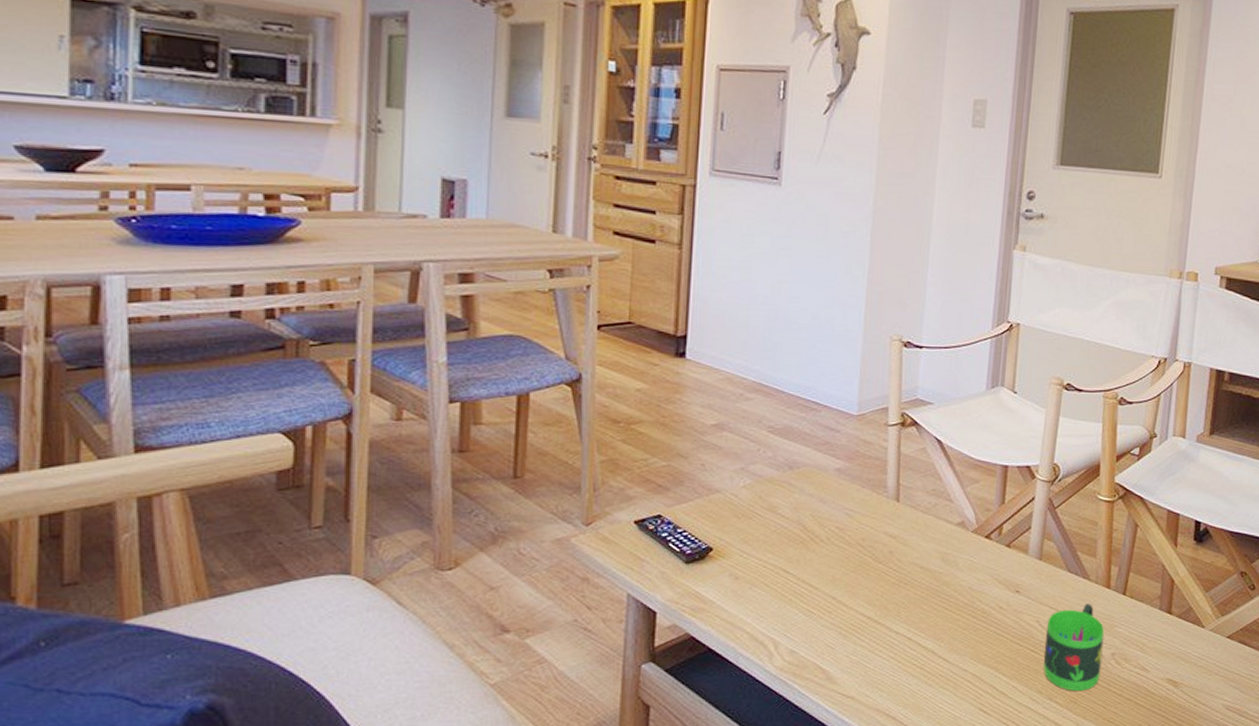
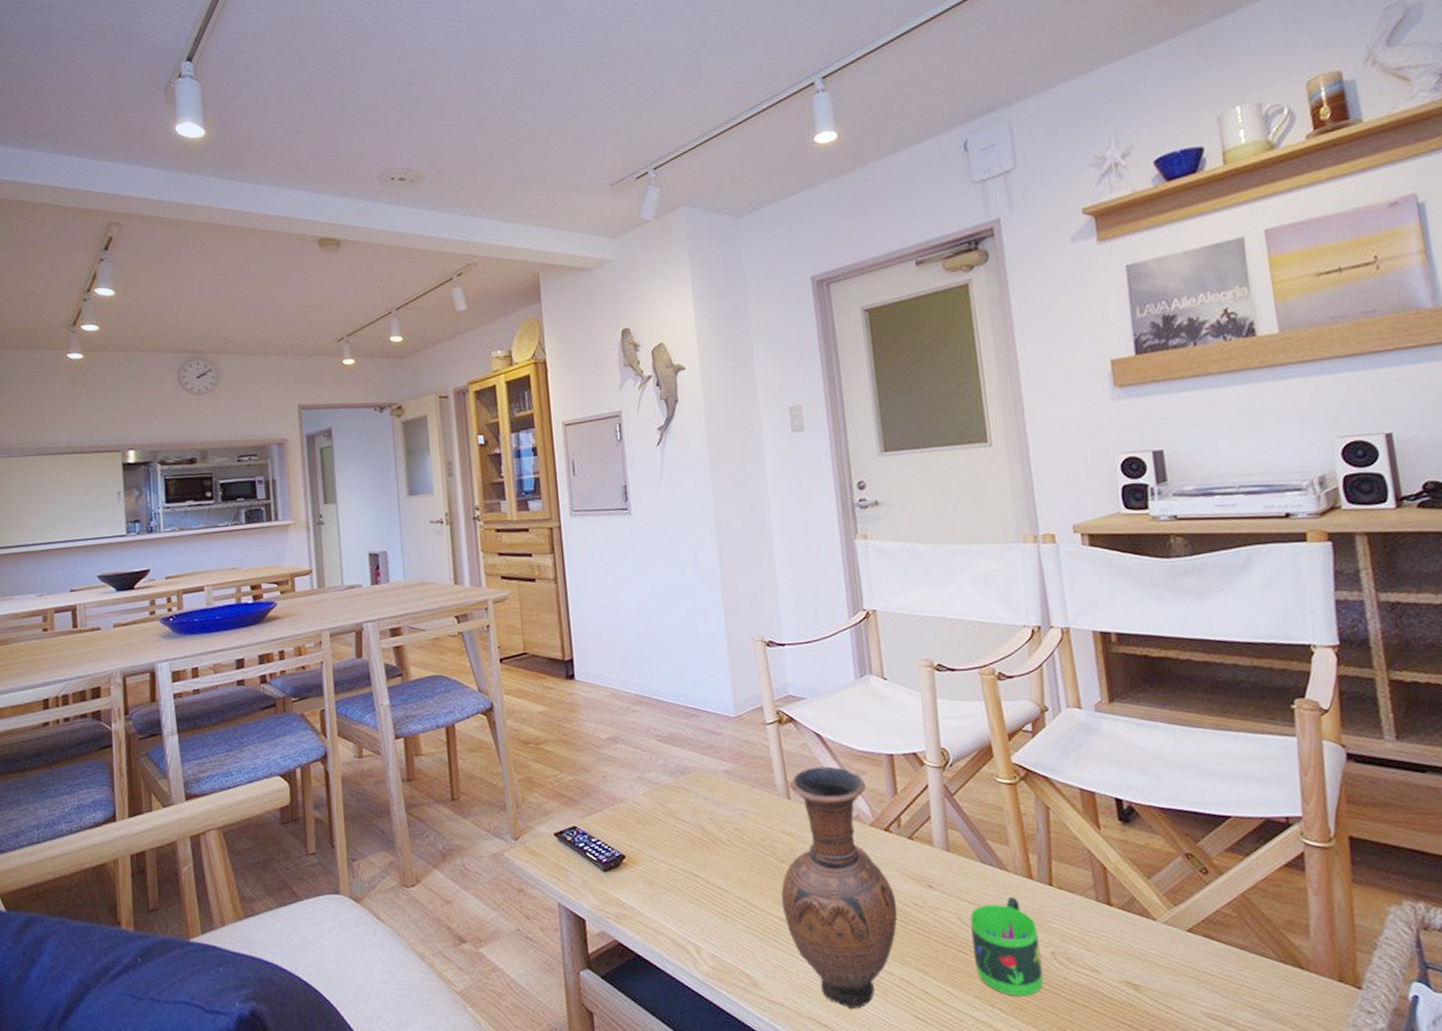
vase: none [871,472,983,703] -> present [781,766,898,1010]

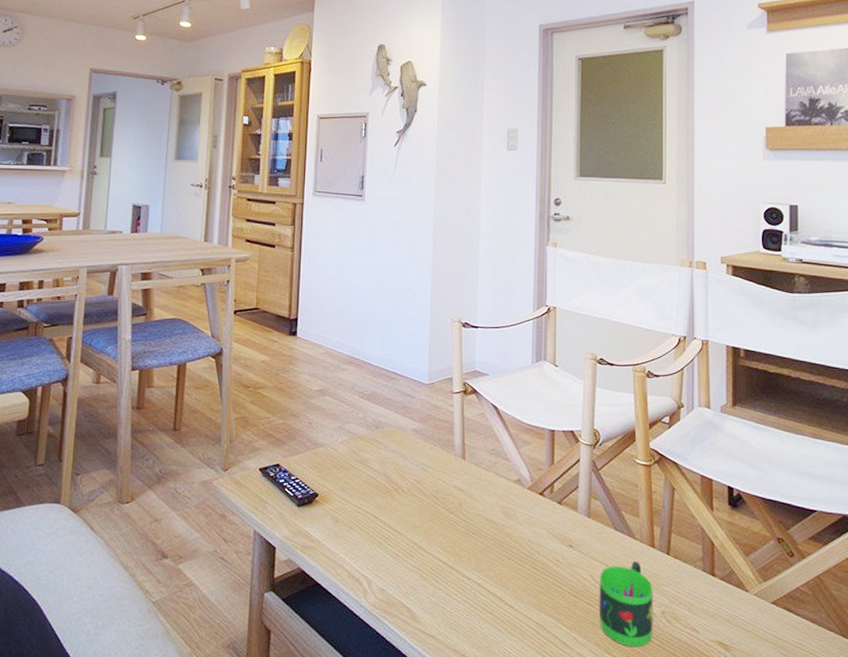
vase: present [781,766,898,1010] -> none [446,434,542,647]

